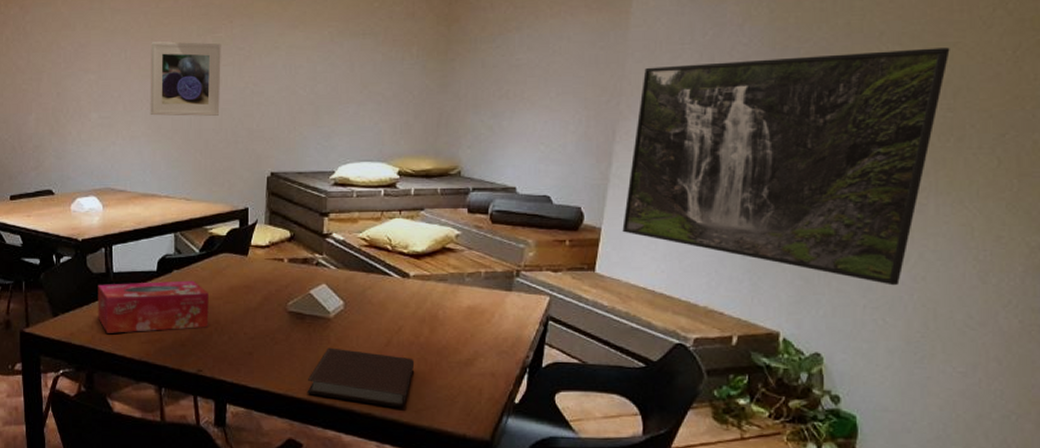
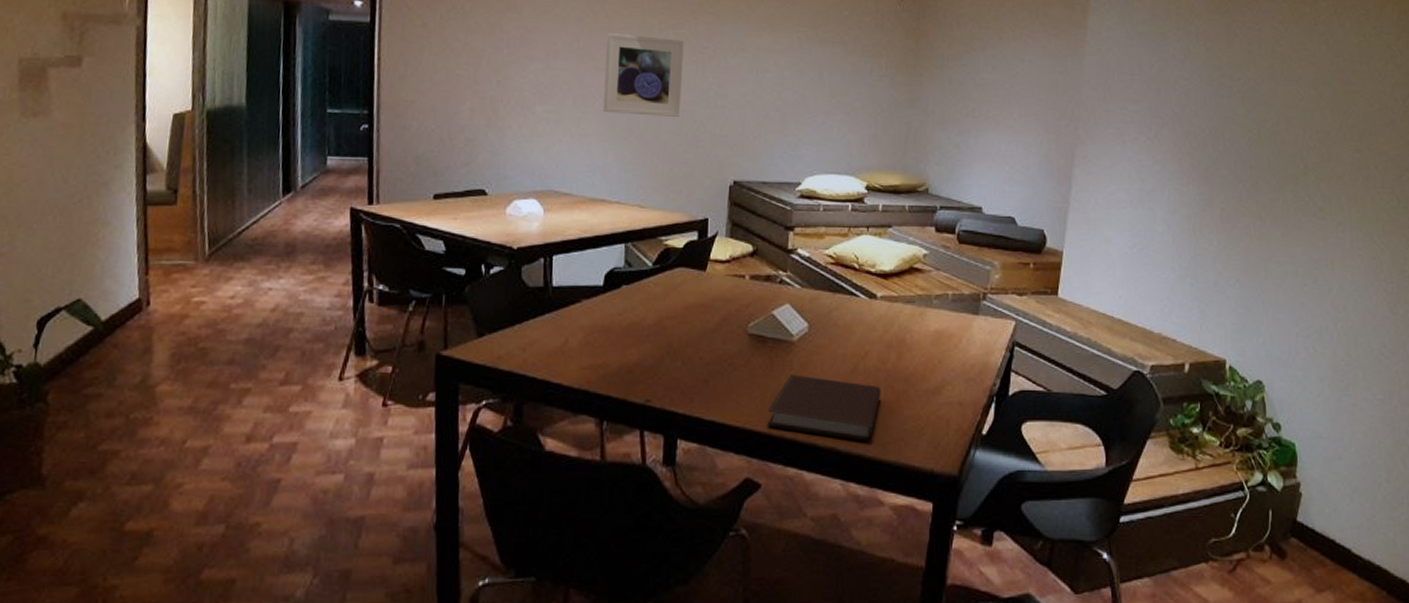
tissue box: present [98,280,209,333] -> none [531,297,661,357]
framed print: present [622,47,950,286] -> none [1082,93,1354,315]

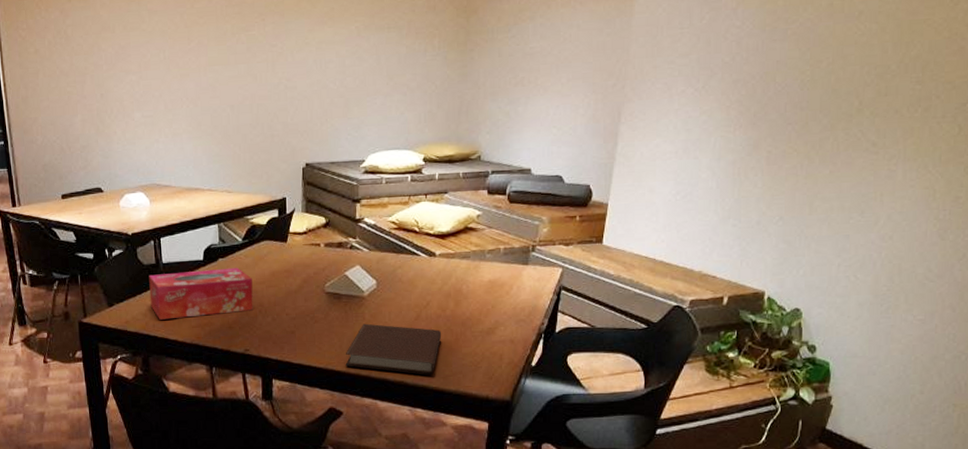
tissue box: none [531,297,661,357] -> present [149,267,253,320]
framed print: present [603,33,684,117] -> none [188,41,256,113]

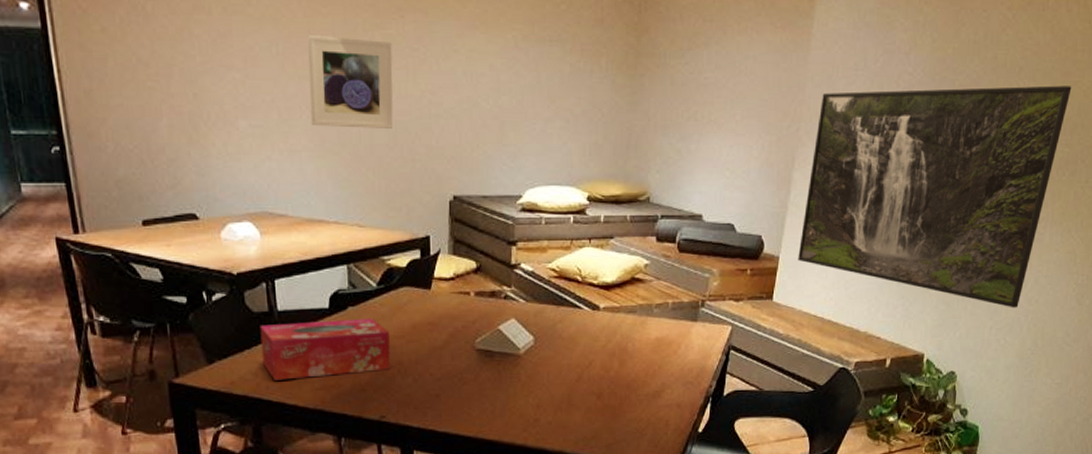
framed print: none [188,41,256,113] -> present [308,36,394,128]
notebook: present [345,323,442,375] -> none [498,385,605,444]
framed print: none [627,24,921,245] -> present [798,85,1072,308]

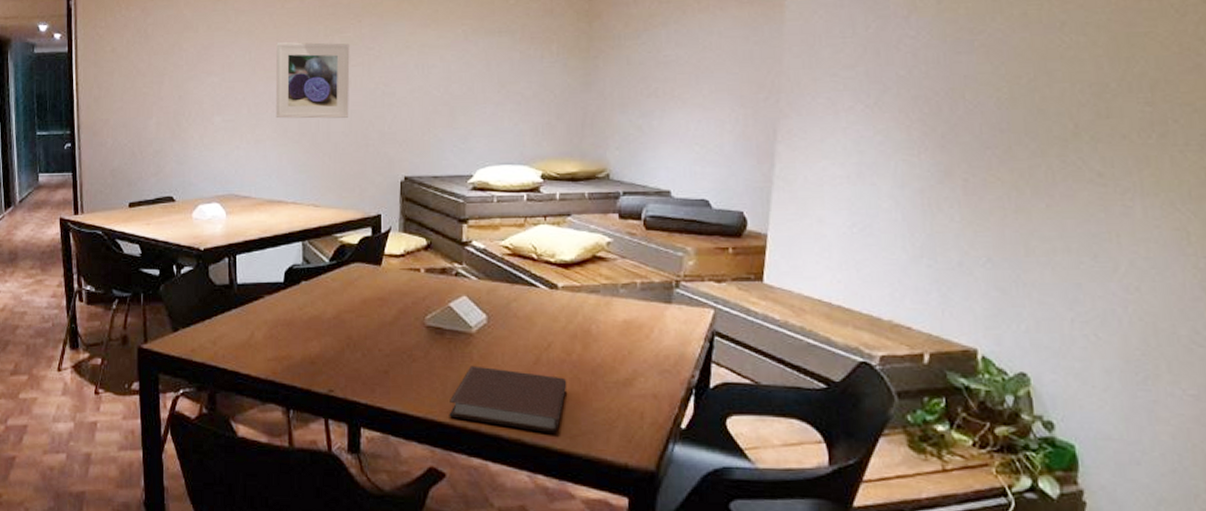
tissue box: present [260,318,391,380] -> none [221,292,340,350]
notebook: none [498,385,605,444] -> present [449,365,567,433]
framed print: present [798,85,1072,308] -> none [790,37,1142,297]

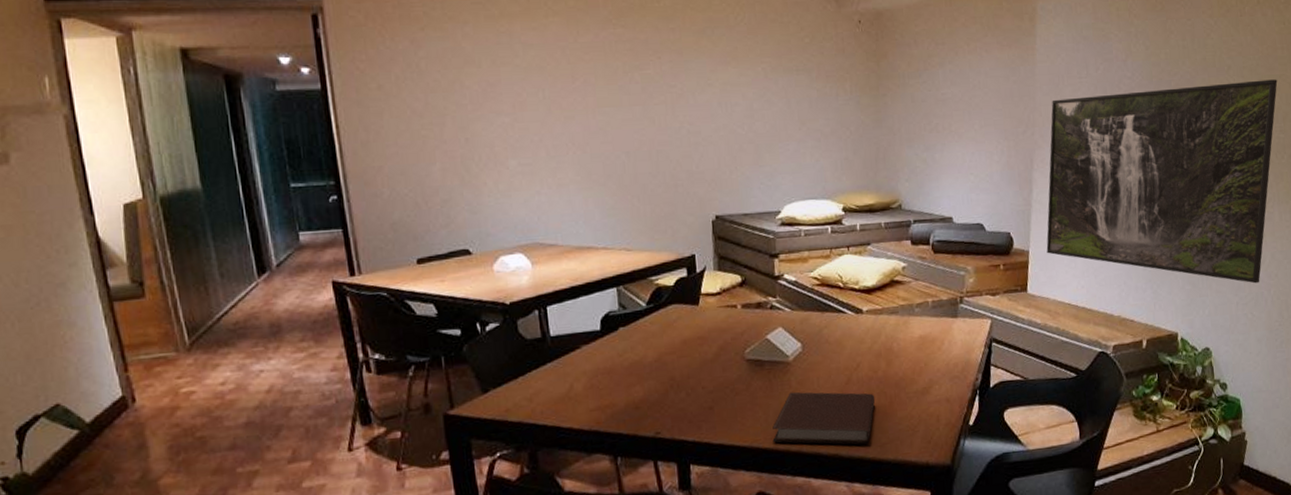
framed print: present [275,42,350,119] -> none [572,79,655,161]
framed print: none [790,37,1142,297] -> present [1046,79,1278,284]

